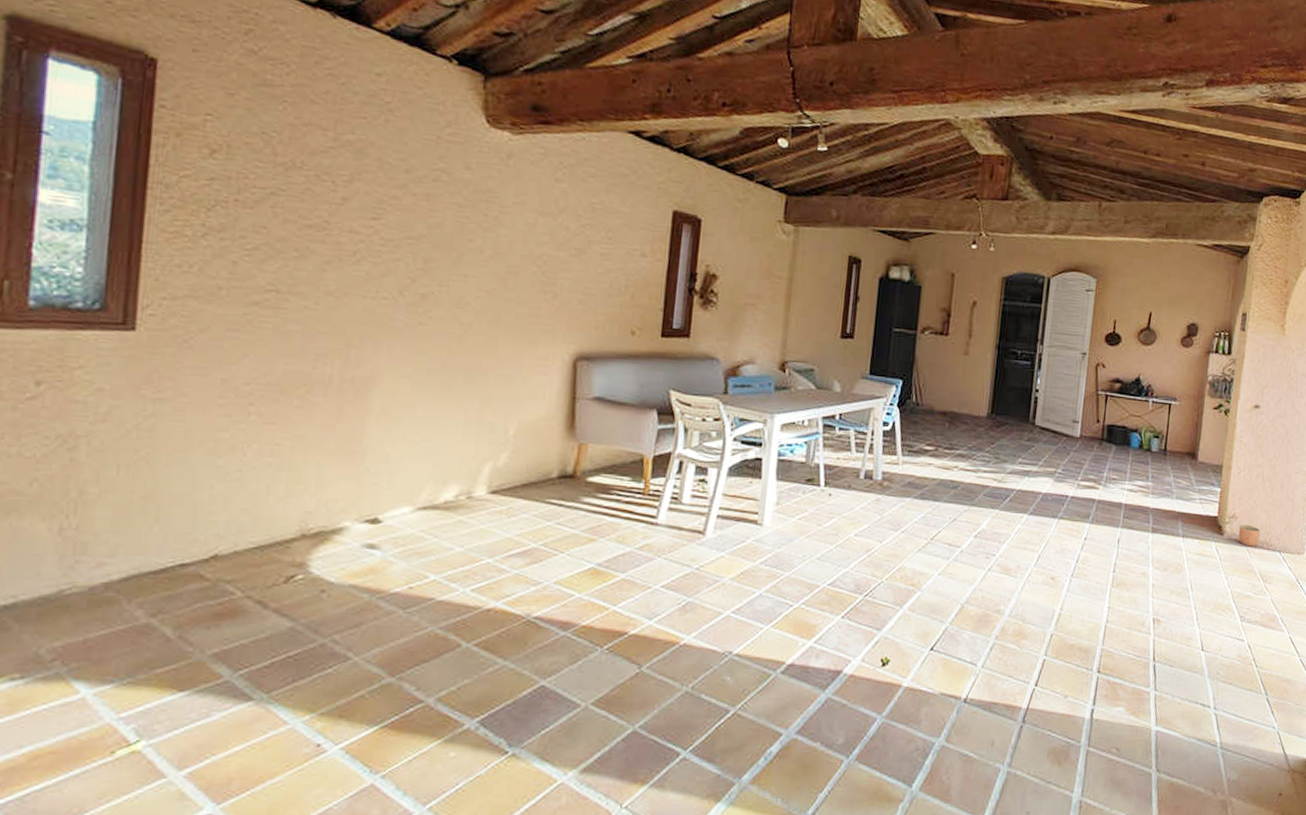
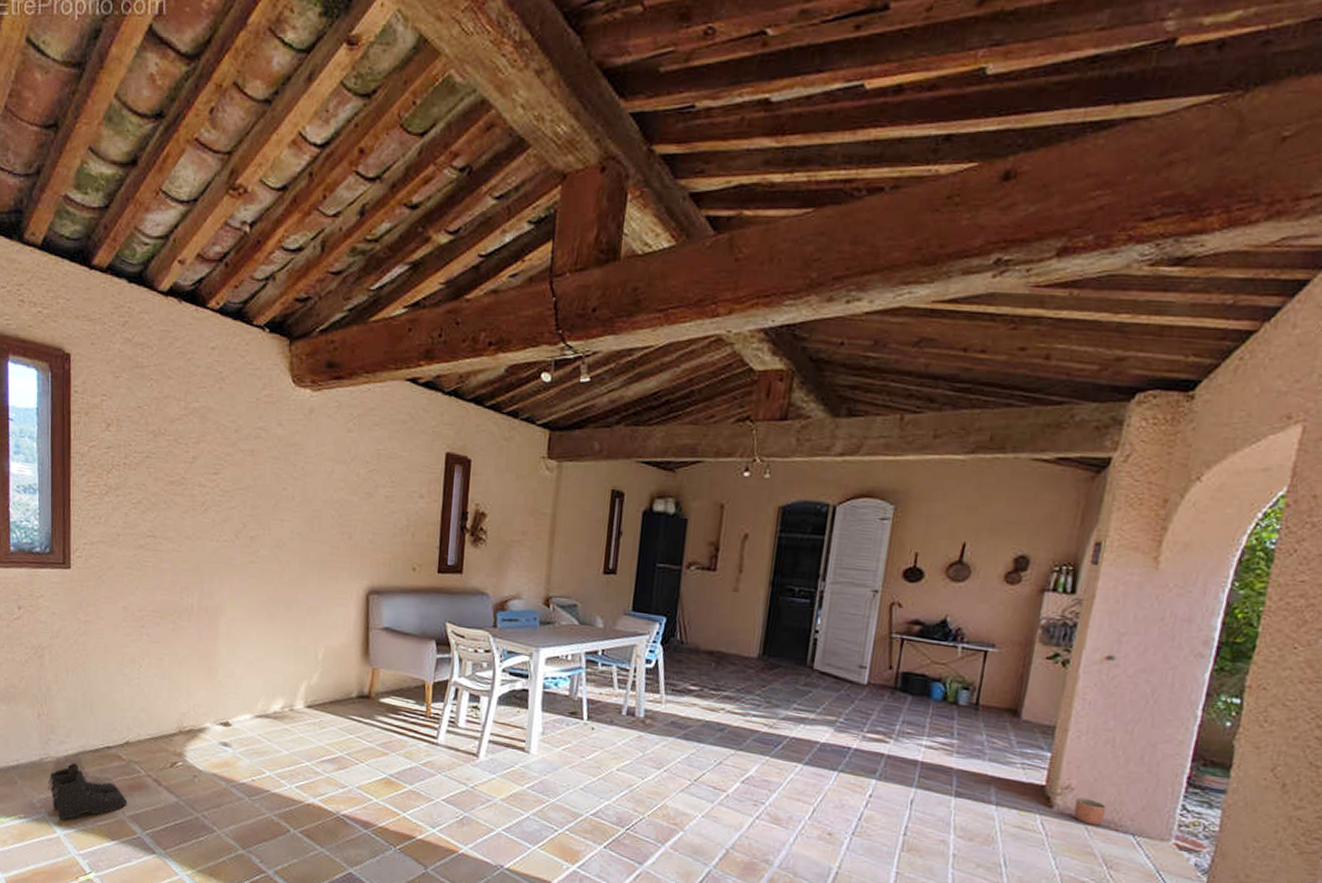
boots: none [67,591,210,673] -> present [47,763,127,820]

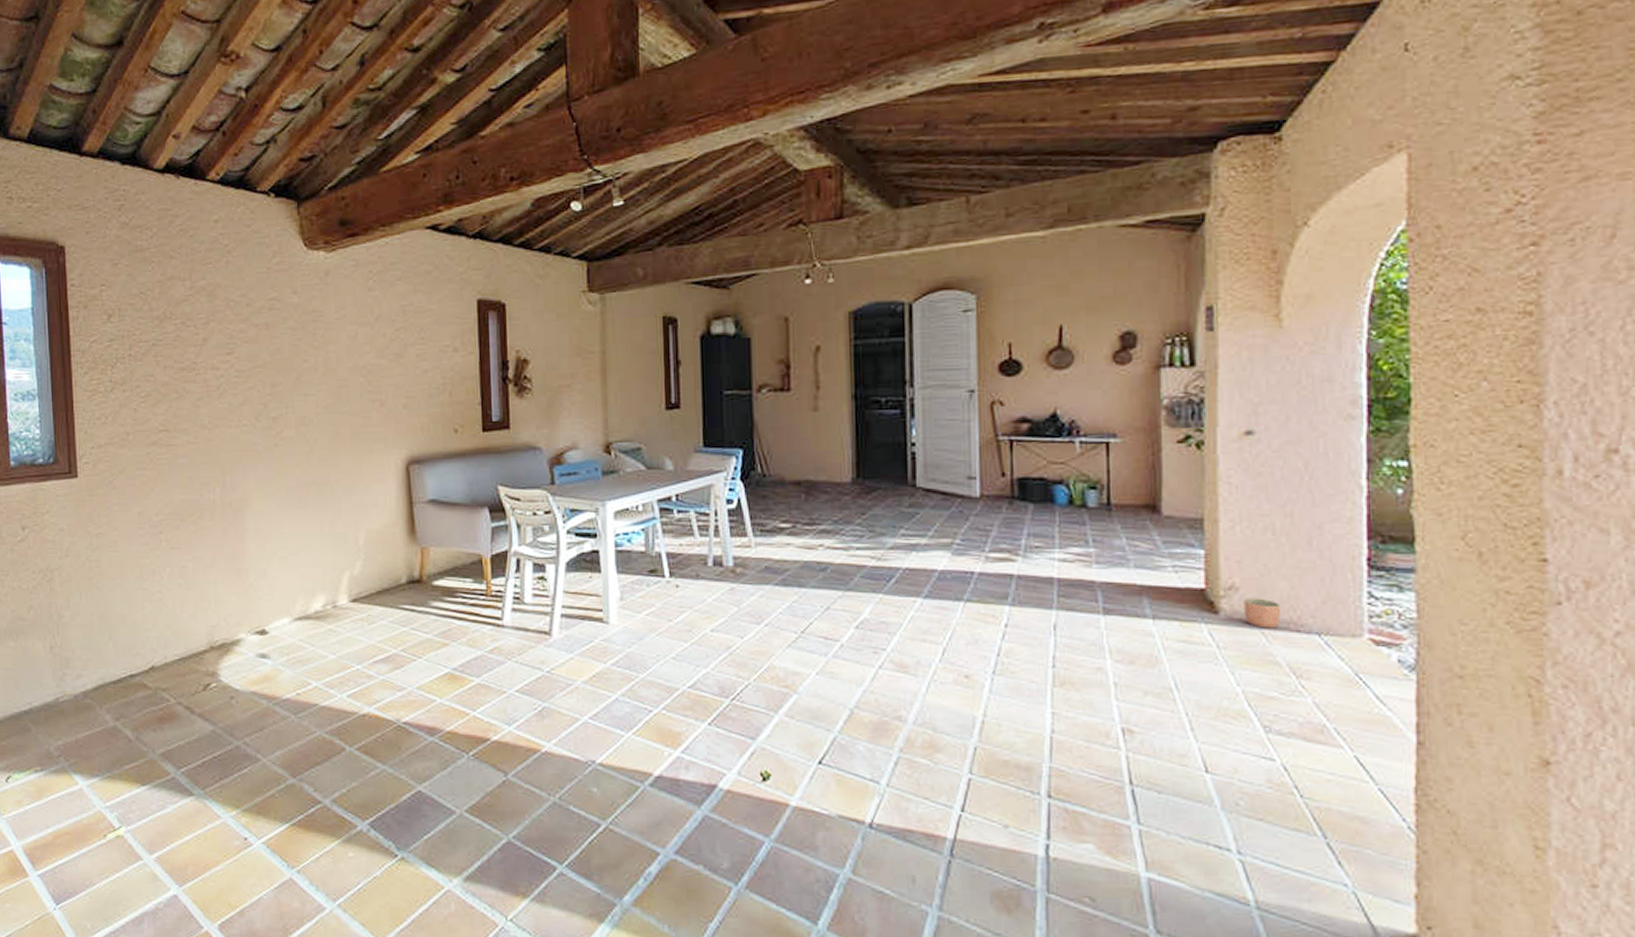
boots: present [47,763,127,820] -> none [65,698,157,768]

